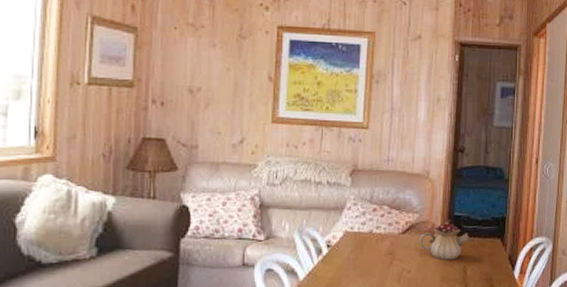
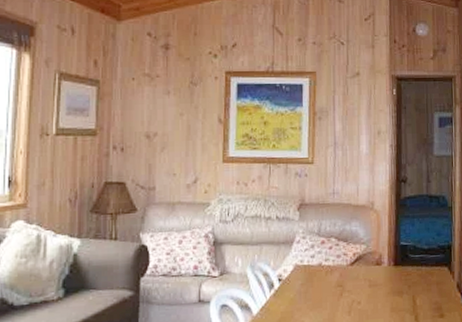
teapot: present [419,218,469,260] -> none [367,248,416,291]

